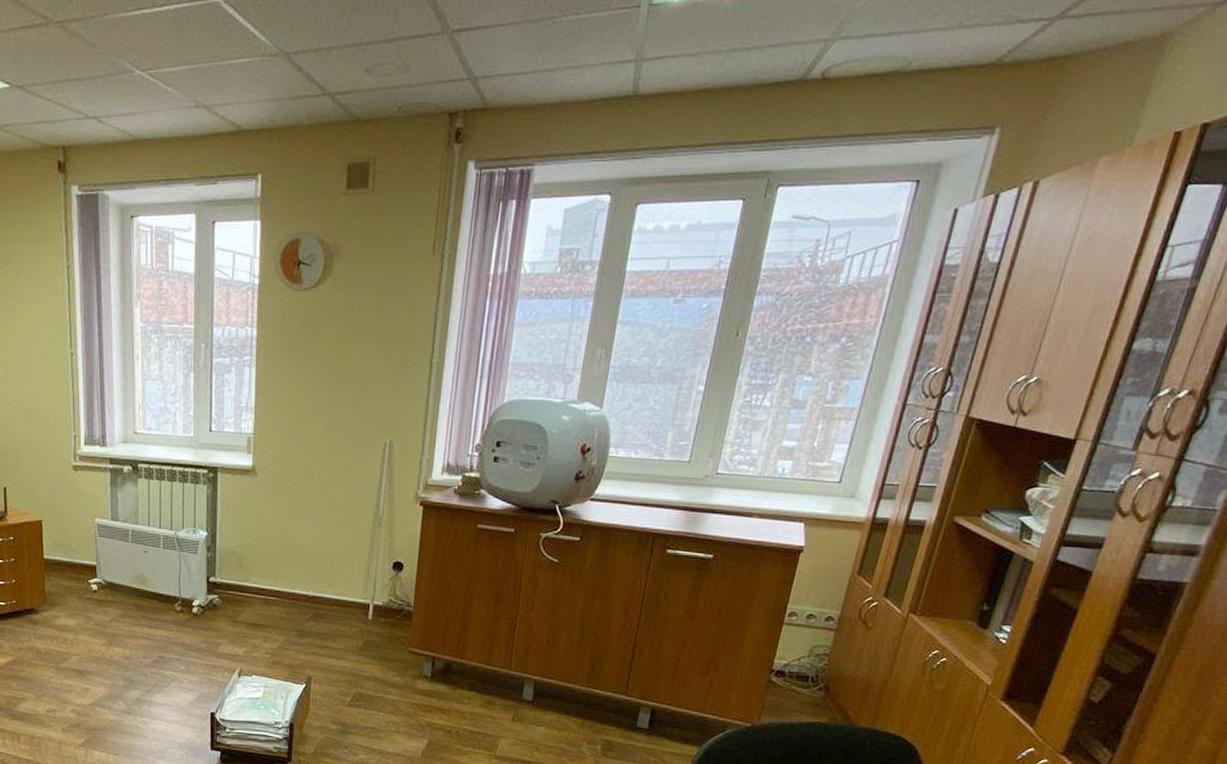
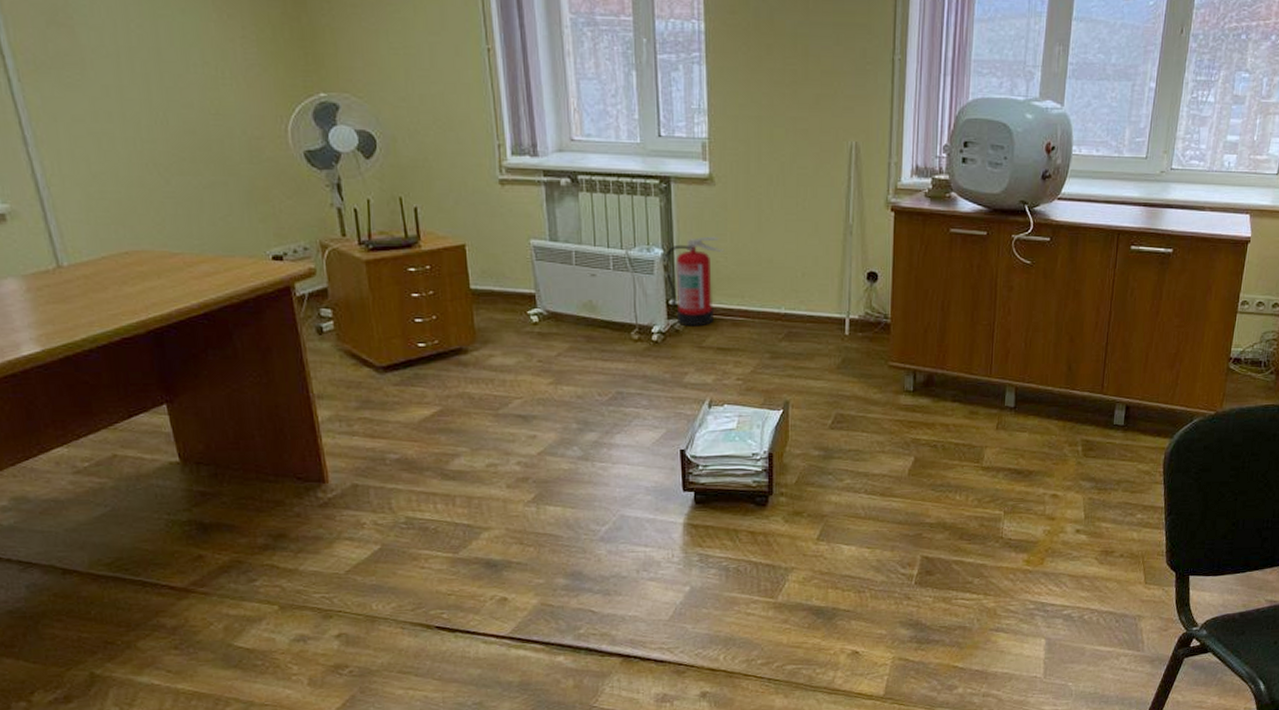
fire extinguisher: none [207,522,262,603] -> present [664,236,725,327]

